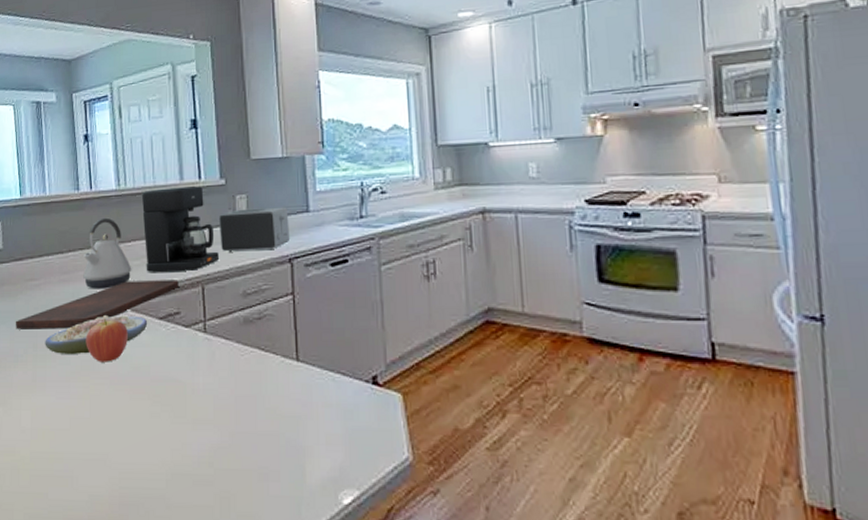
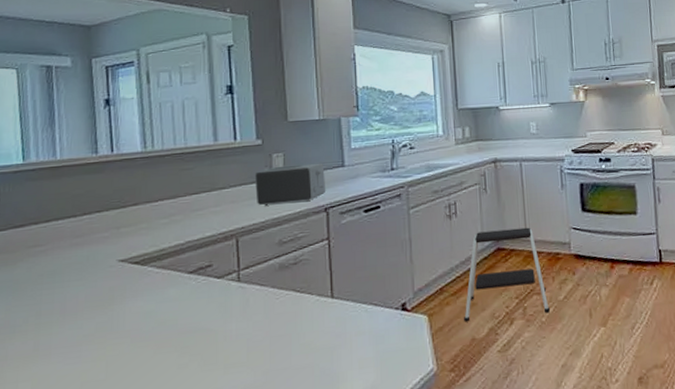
cutting board: present [15,280,179,330] -> none [12,234,211,299]
soup: present [45,315,148,354] -> none [51,272,176,319]
kettle: present [83,217,132,289] -> none [101,179,159,250]
fruit: present [86,318,128,362] -> none [102,278,153,322]
coffee maker: present [141,186,219,272] -> none [171,146,254,229]
step stool: none [445,297,554,410] -> present [464,227,550,322]

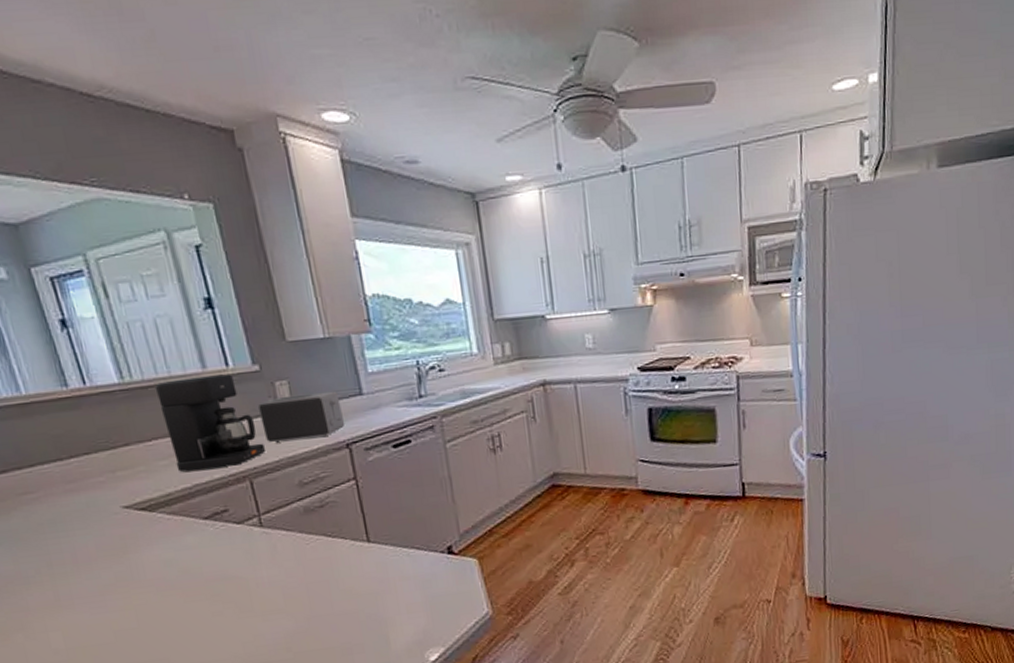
coffee maker: none [171,146,254,229] -> present [154,374,265,472]
step stool: present [464,227,550,322] -> none [518,460,615,565]

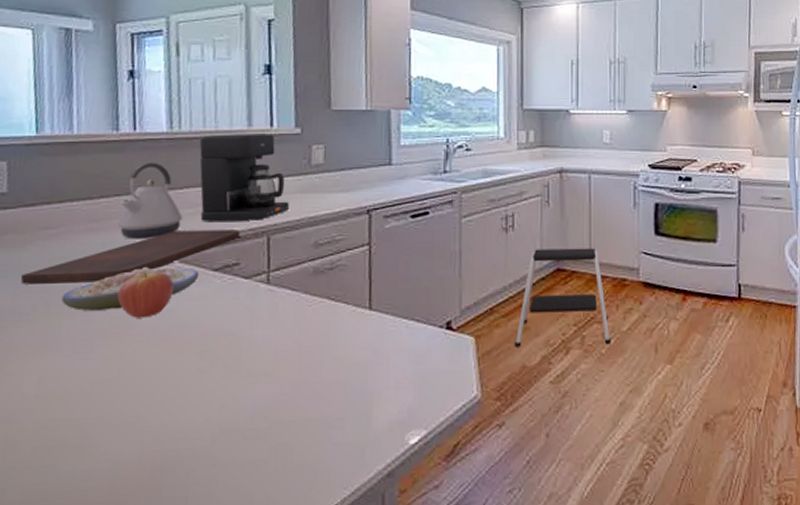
cutting board: none [14,476,222,550] -> present [20,229,240,284]
soup: none [61,518,191,569] -> present [61,267,200,311]
kettle: none [91,416,160,496] -> present [118,162,183,239]
fruit: none [114,525,170,572] -> present [117,270,174,318]
toaster: present [257,391,345,443] -> none [290,159,370,202]
step stool: none [518,460,615,565] -> present [515,248,611,347]

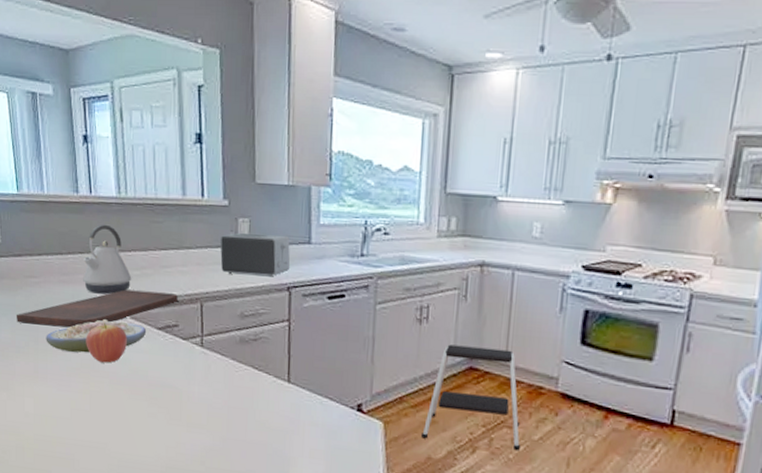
coffee maker: present [199,134,289,221] -> none [142,201,218,287]
toaster: none [290,159,370,202] -> present [220,232,291,277]

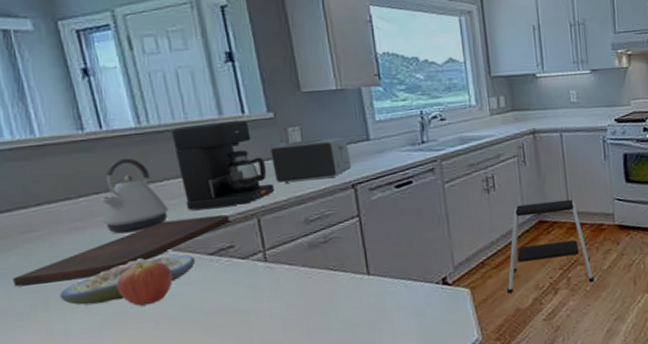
coffee maker: none [142,201,218,287] -> present [170,120,274,210]

